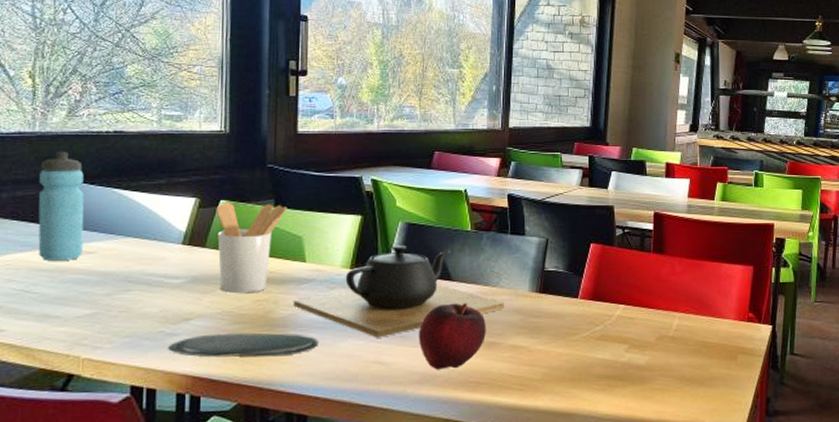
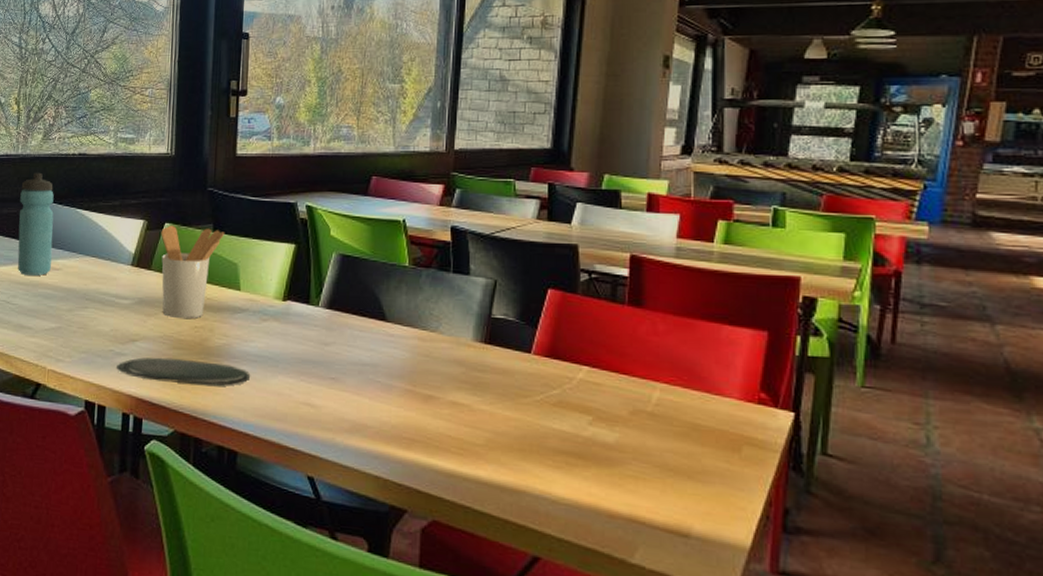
teapot: present [293,244,505,338] -> none [227,277,444,378]
fruit: present [418,303,486,370] -> none [349,346,423,420]

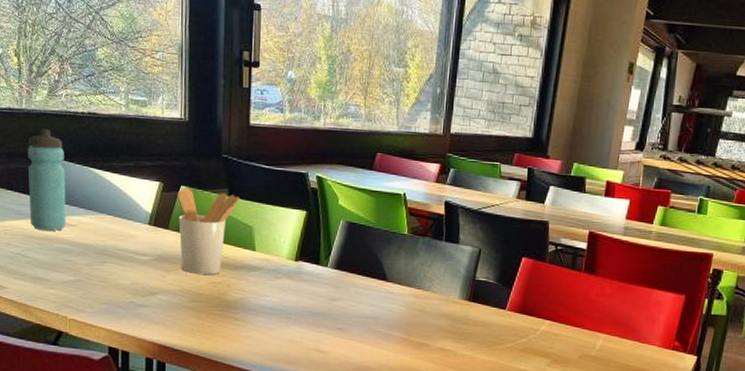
oval tray: present [117,357,251,386] -> none [138,309,266,335]

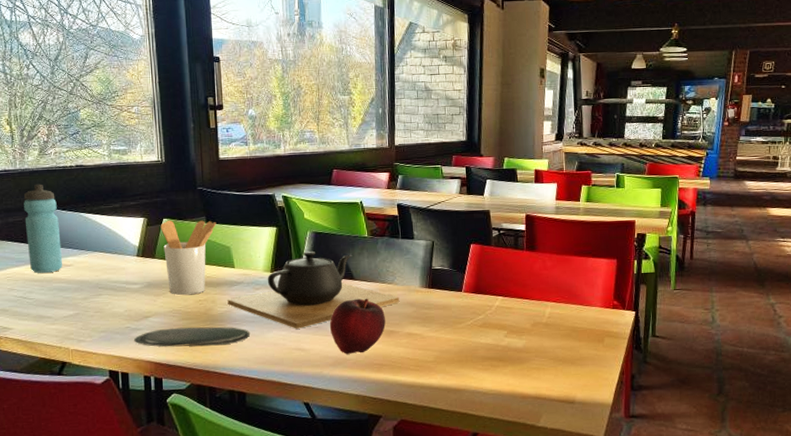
oval tray: none [138,309,266,335] -> present [134,327,251,347]
teapot: none [244,242,435,328] -> present [227,251,400,329]
fruit: none [354,302,417,363] -> present [329,298,386,354]

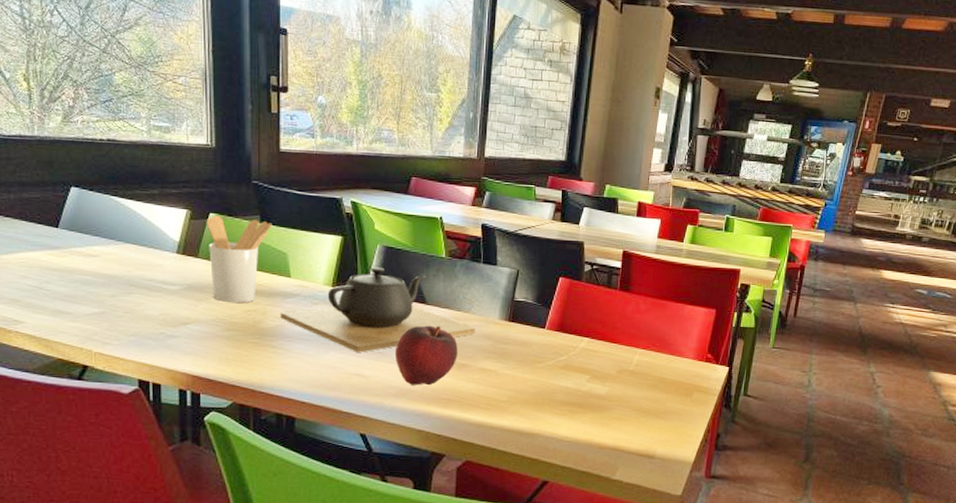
water bottle: present [23,184,63,273] -> none [42,156,88,262]
oval tray: present [134,327,251,347] -> none [169,338,305,363]

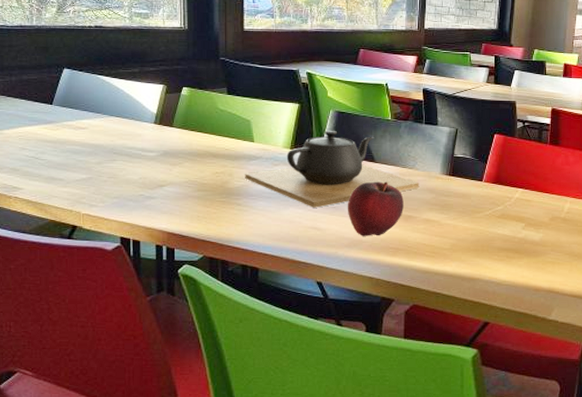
utensil holder: present [206,215,273,304] -> none [180,89,238,167]

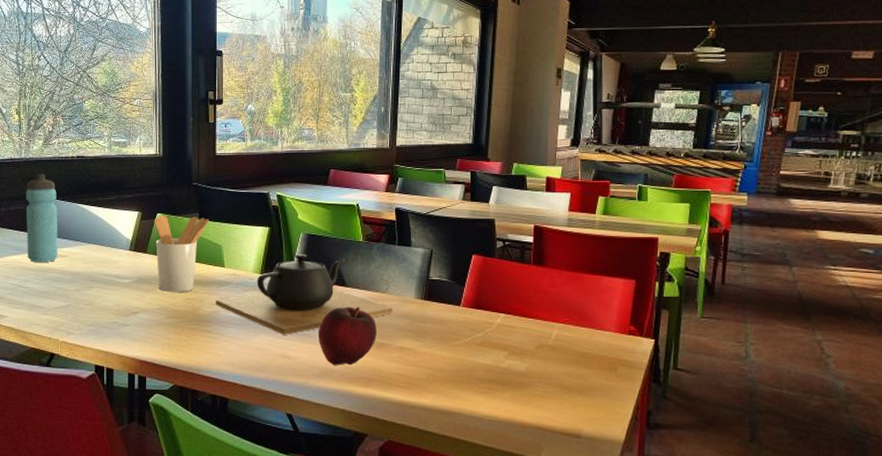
water bottle: none [39,42,78,134] -> present [26,173,59,262]
utensil holder: none [180,89,238,167] -> present [154,215,209,293]

